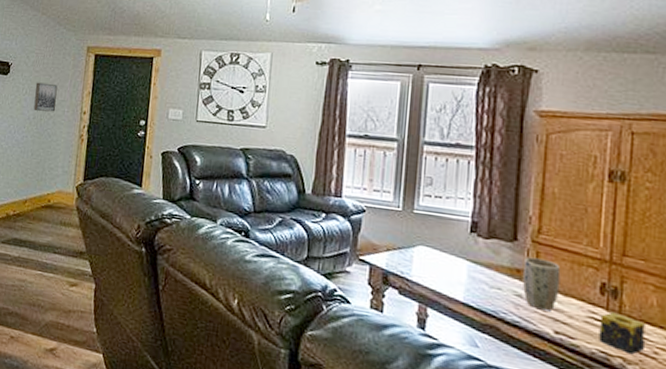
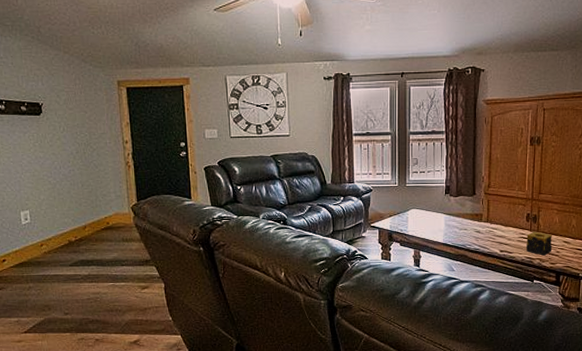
wall art: present [33,82,58,112] -> none [72,119,98,146]
plant pot: present [522,257,561,311] -> none [479,204,503,239]

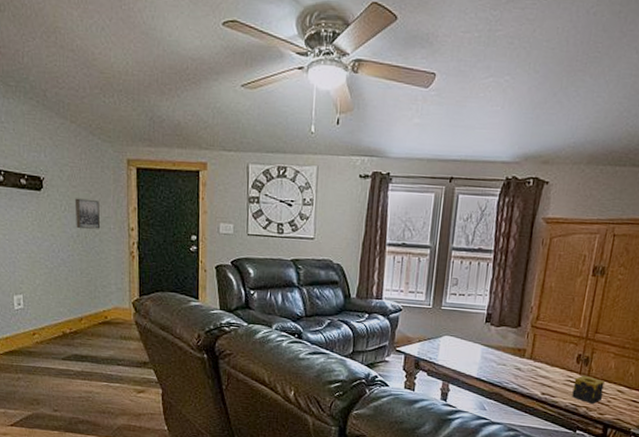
wall art: none [72,119,98,146] -> present [74,198,101,229]

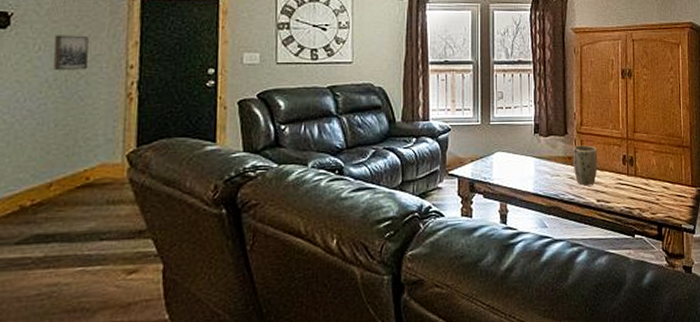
plant pot: none [521,339,551,379] -> present [572,145,598,186]
candle: present [572,375,604,404] -> none [624,175,652,205]

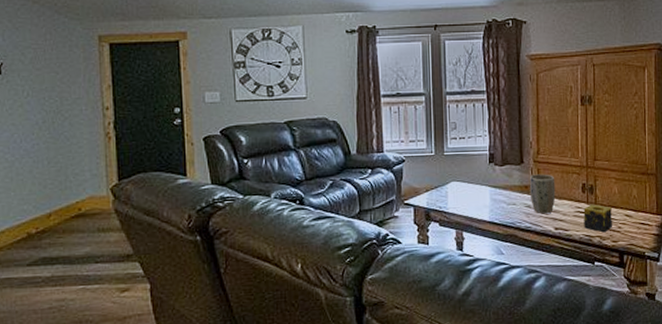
wall art: present [53,35,89,71] -> none [39,81,71,114]
candle: none [624,175,652,205] -> present [583,204,613,233]

